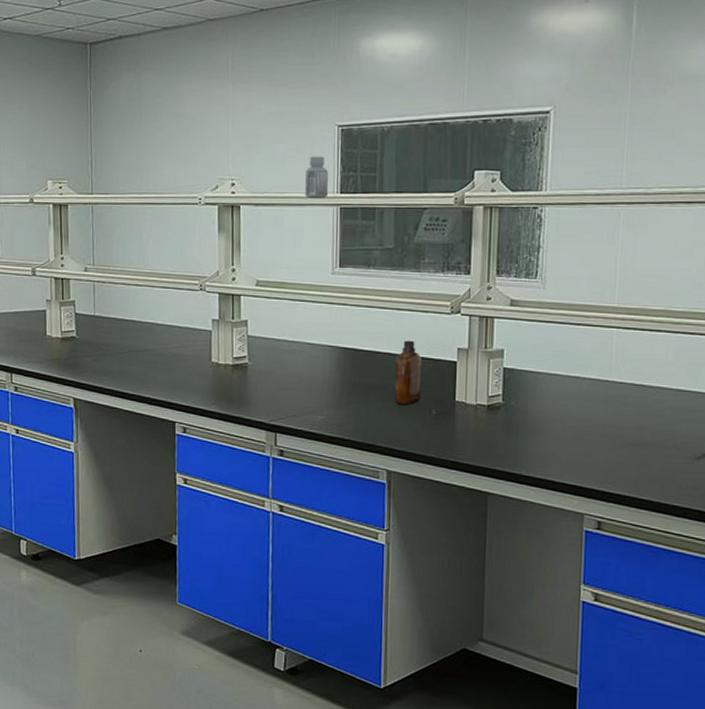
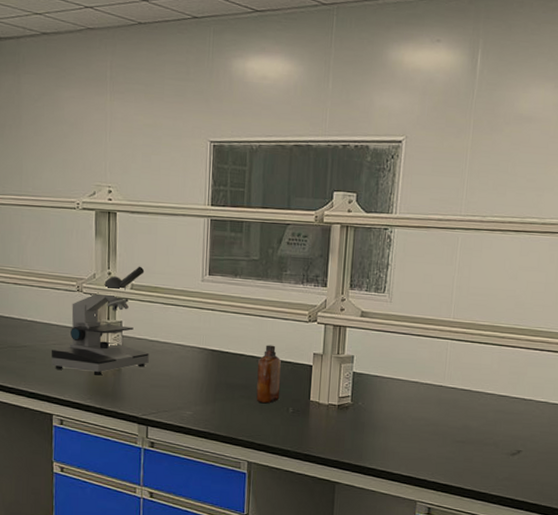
microscope: none [174,261,277,379] -> present [51,266,149,376]
medicine bottle: present [305,156,329,198] -> none [178,169,201,210]

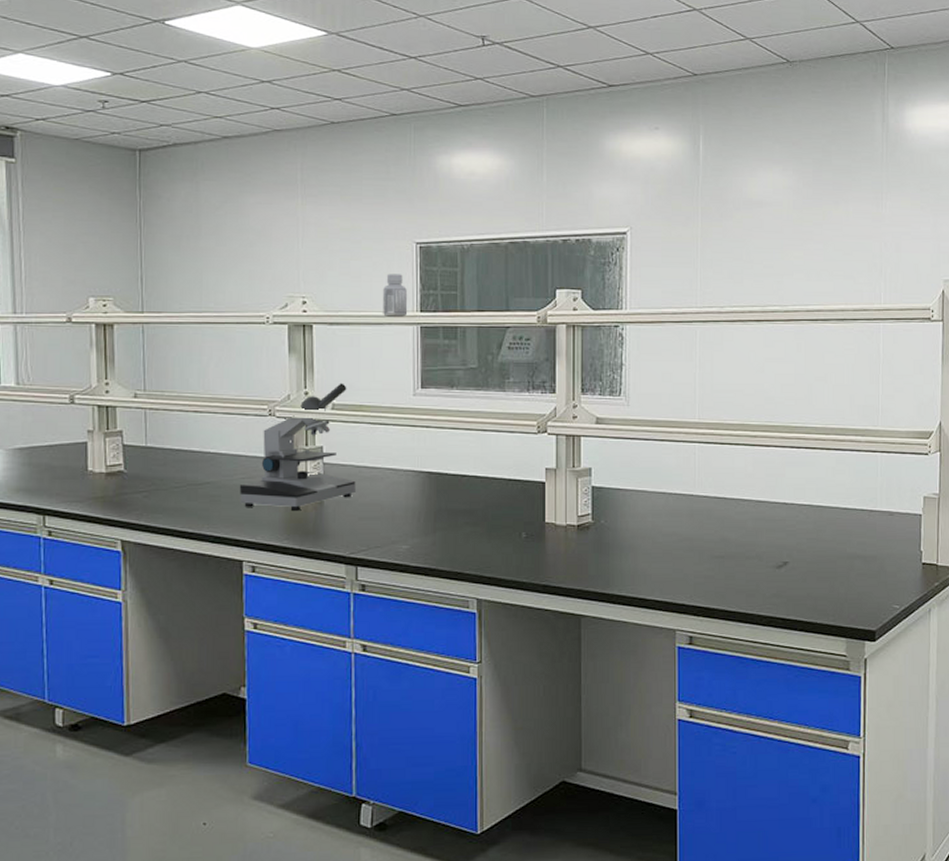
medicine bottle: none [178,169,201,210] -> present [382,274,408,317]
flask: present [256,345,281,404] -> none [483,462,510,530]

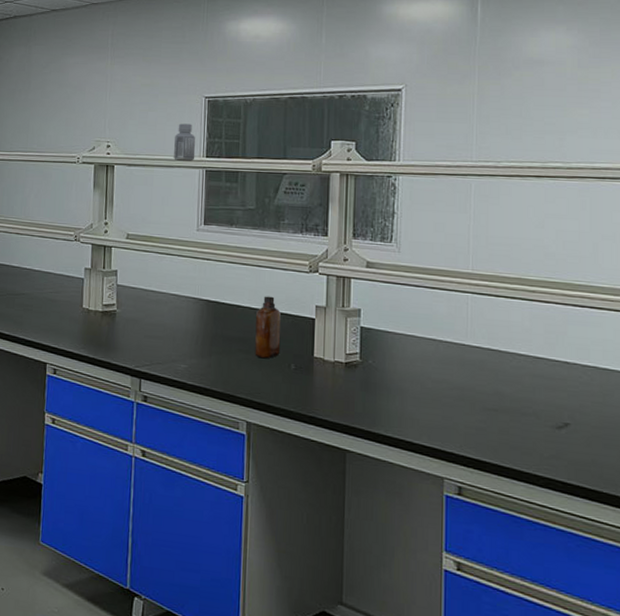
microscope: present [240,383,356,511] -> none [47,216,143,325]
flask: none [483,462,510,530] -> present [255,296,281,359]

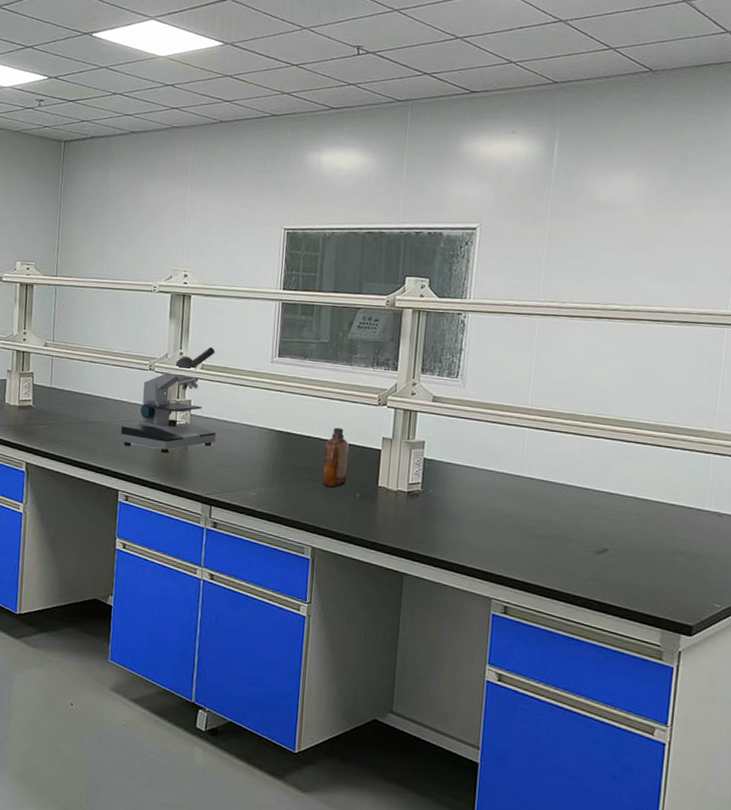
microscope: none [47,216,143,325] -> present [120,347,216,453]
medicine bottle: present [174,123,196,161] -> none [251,255,273,293]

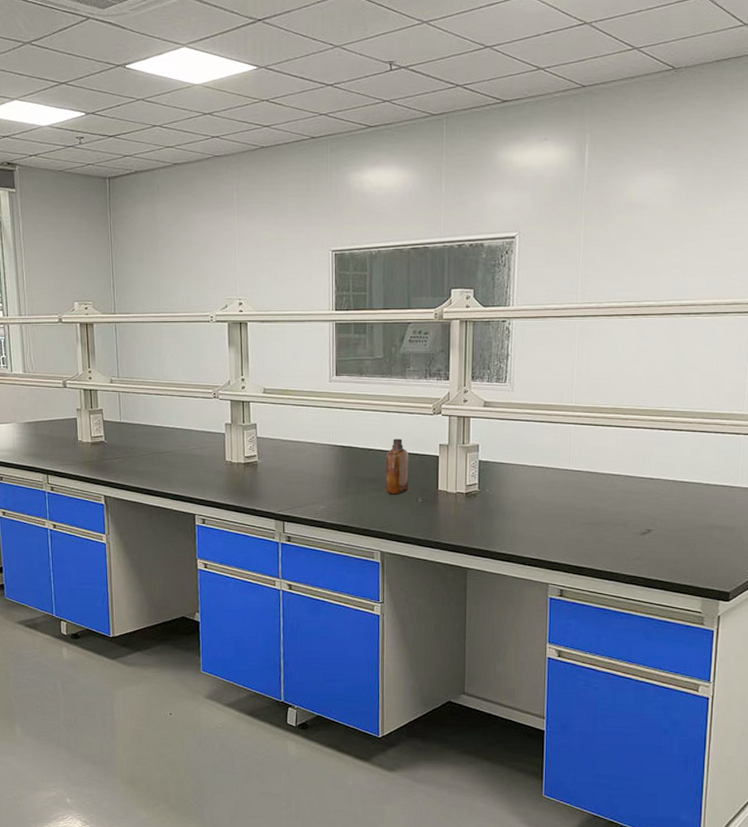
microscope: present [120,347,216,453] -> none [192,371,283,476]

